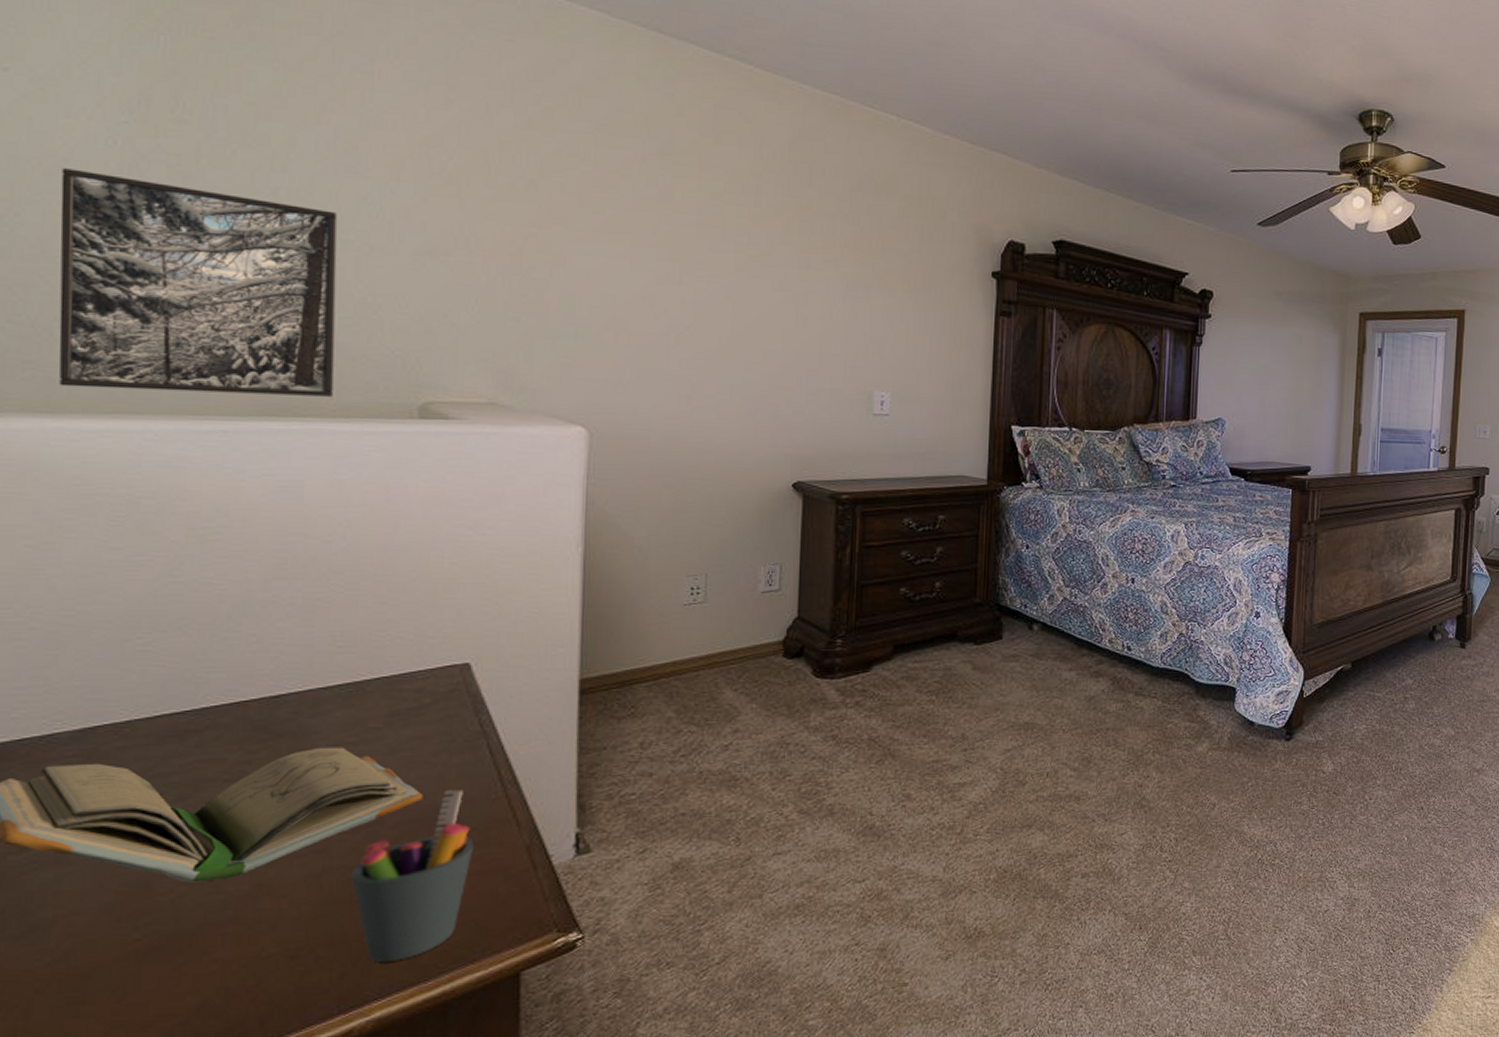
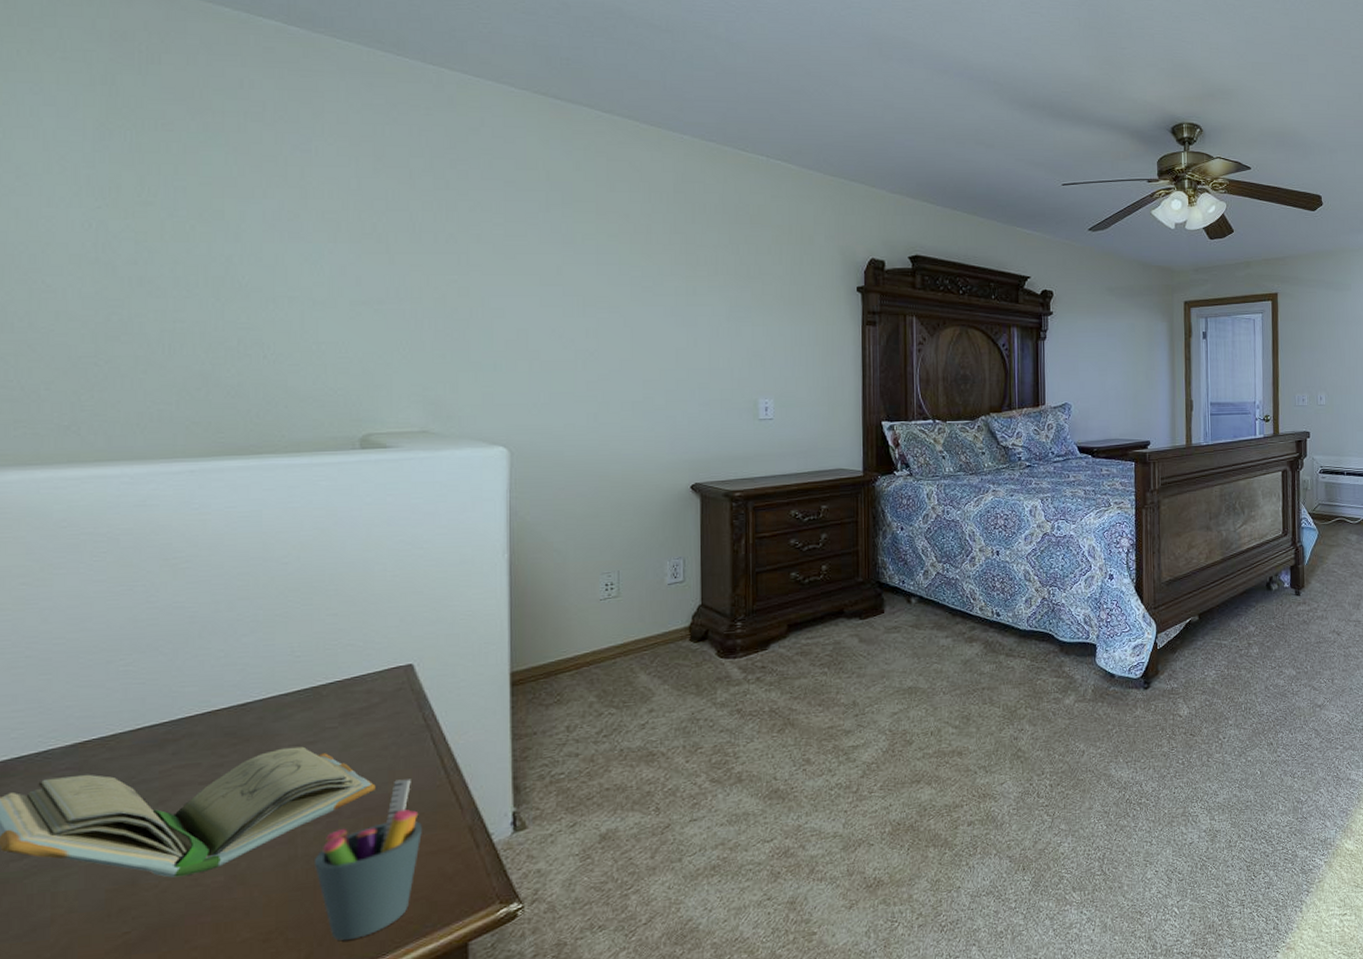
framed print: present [58,168,338,397] -> none [45,251,285,441]

